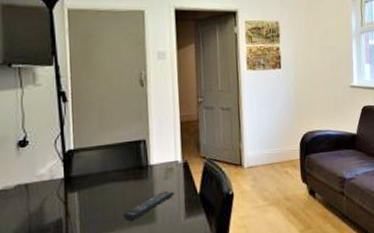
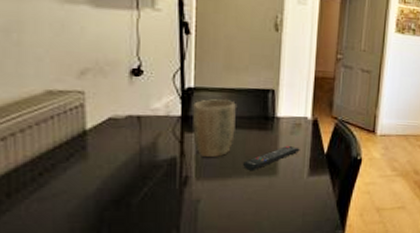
plant pot: none [73,155,114,215] -> present [191,98,238,158]

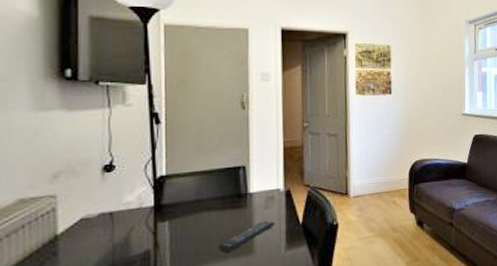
plant pot: present [191,98,238,158] -> none [164,182,210,246]

